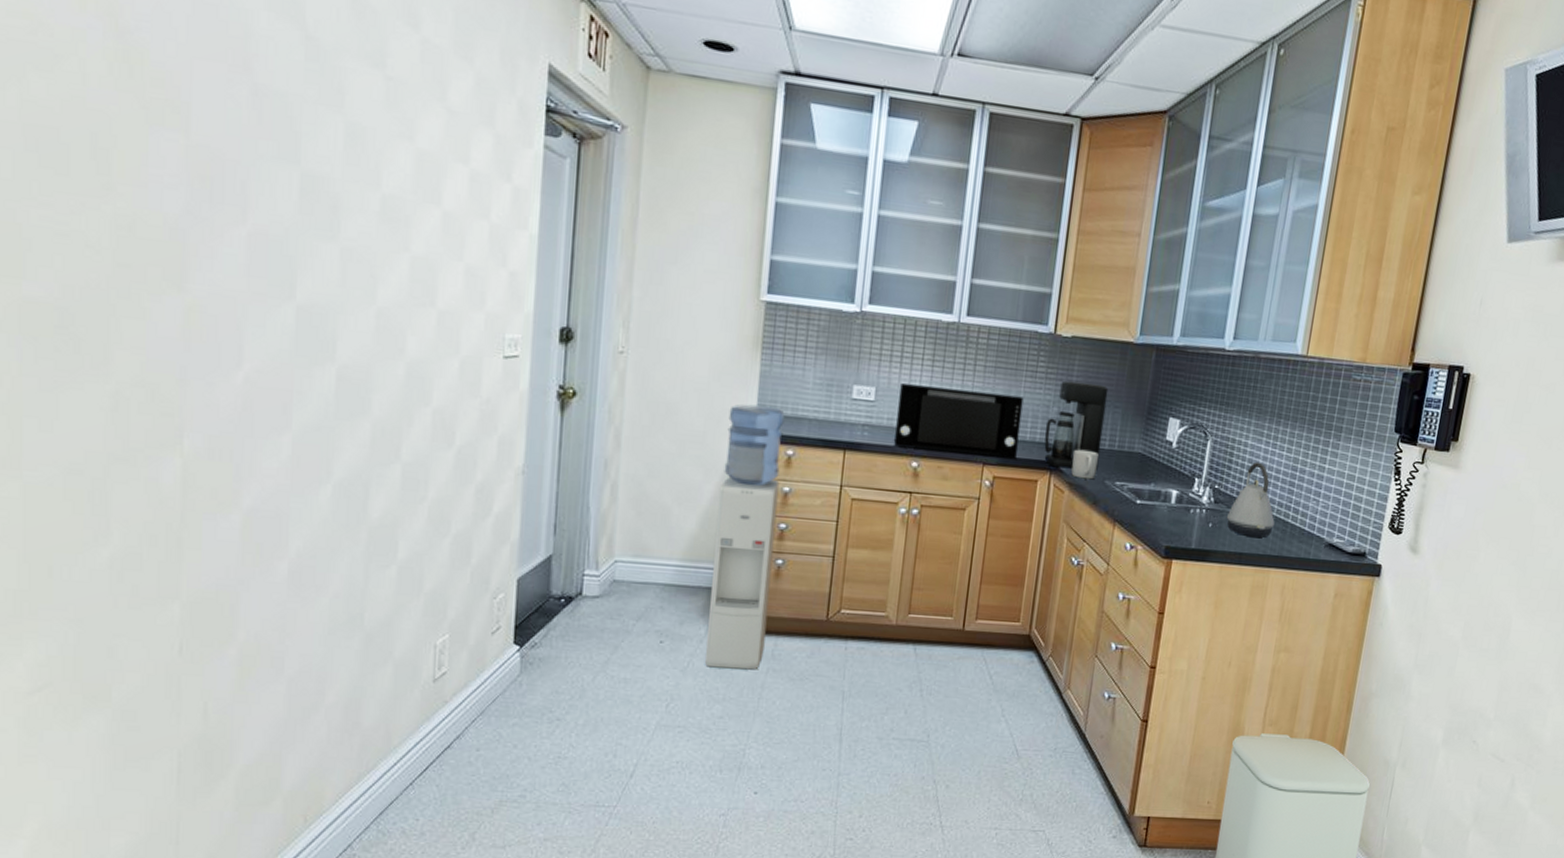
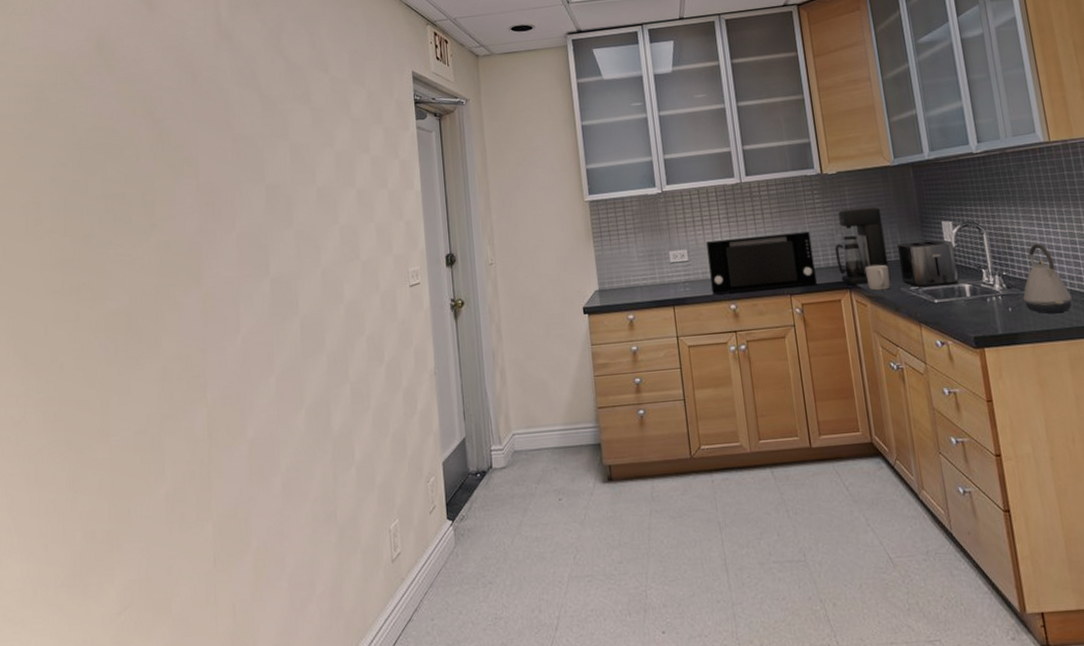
water cooler: present [705,403,785,670] -> none [578,282,645,517]
toaster: none [1109,432,1174,488] -> present [896,240,959,288]

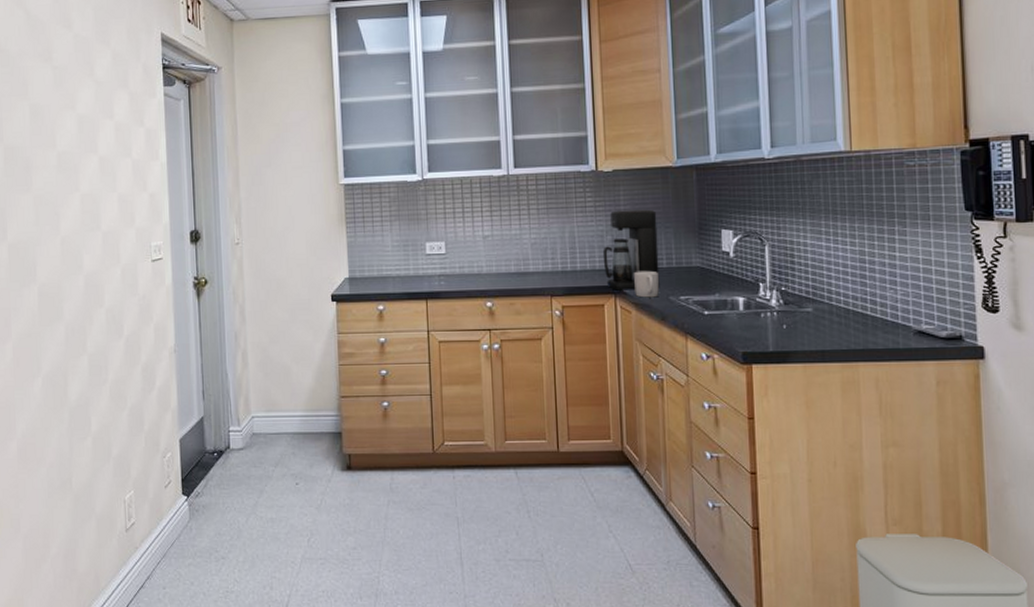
microwave: present [706,231,817,295] -> none [466,231,580,291]
toaster: present [896,240,959,288] -> none [670,249,733,298]
kettle: present [1022,243,1072,314] -> none [799,259,853,333]

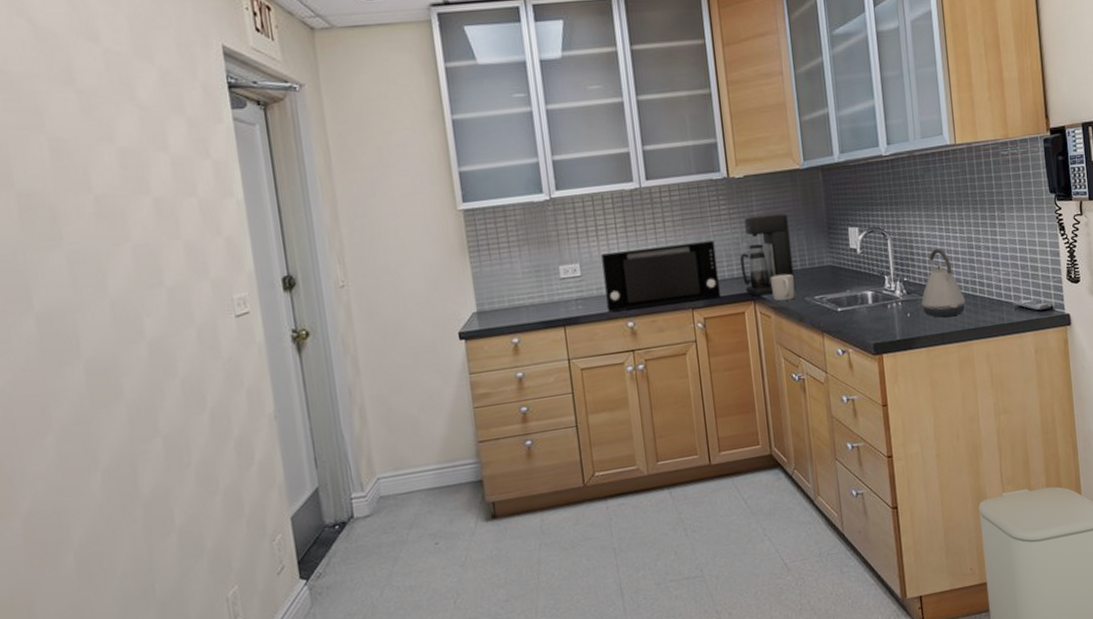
microwave: none [466,231,580,291] -> present [601,240,720,313]
kettle: none [799,259,853,333] -> present [921,248,965,318]

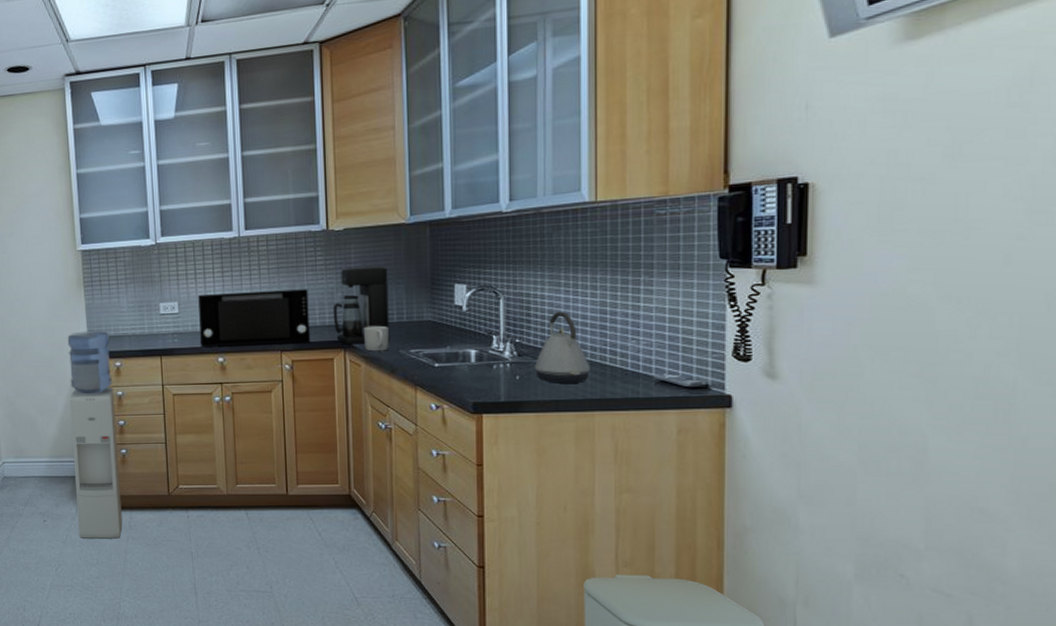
water cooler: none [452,302,533,557] -> present [67,330,123,539]

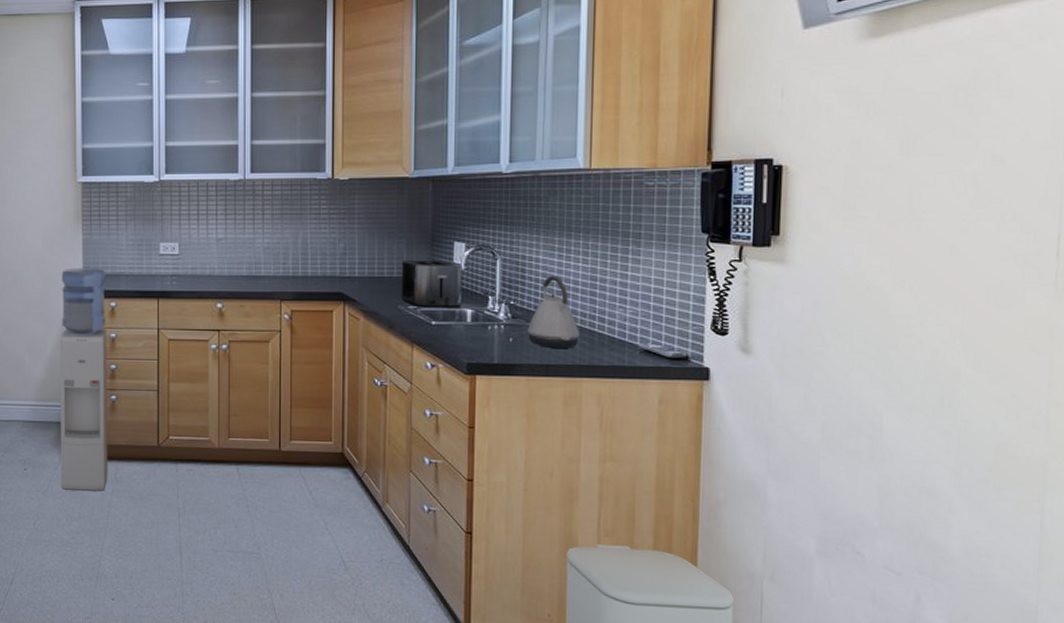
microwave: present [198,289,310,348] -> none [200,237,311,293]
coffee maker: present [332,266,390,345] -> none [334,219,390,298]
mug: present [363,325,390,352] -> none [363,279,389,306]
toaster: none [401,303,465,351] -> present [401,261,462,308]

